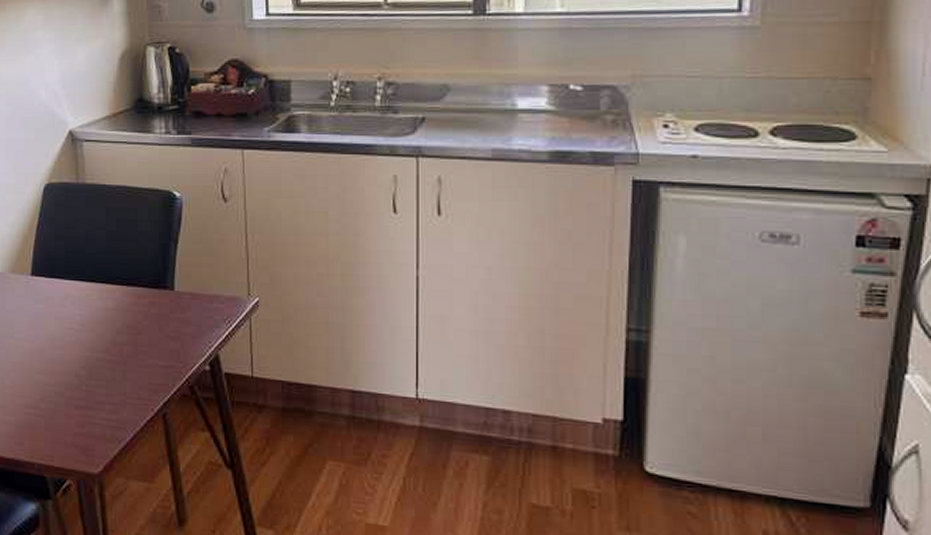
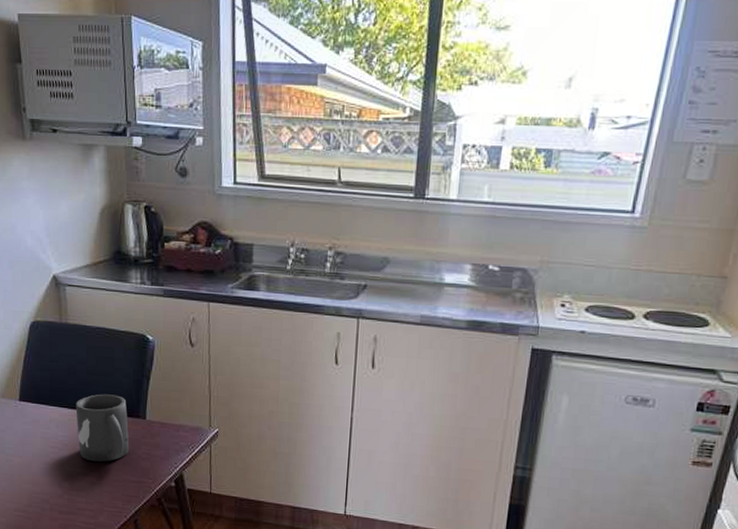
mug: none [94,262,156,345] -> present [76,394,130,462]

